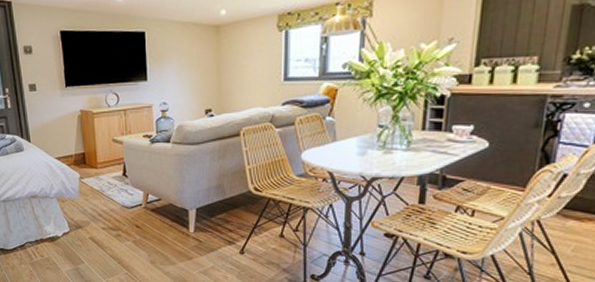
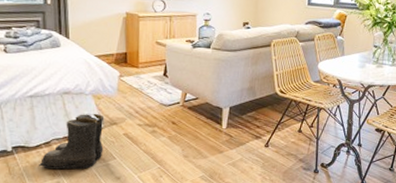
boots: none [17,216,72,272] -> present [39,113,105,170]

